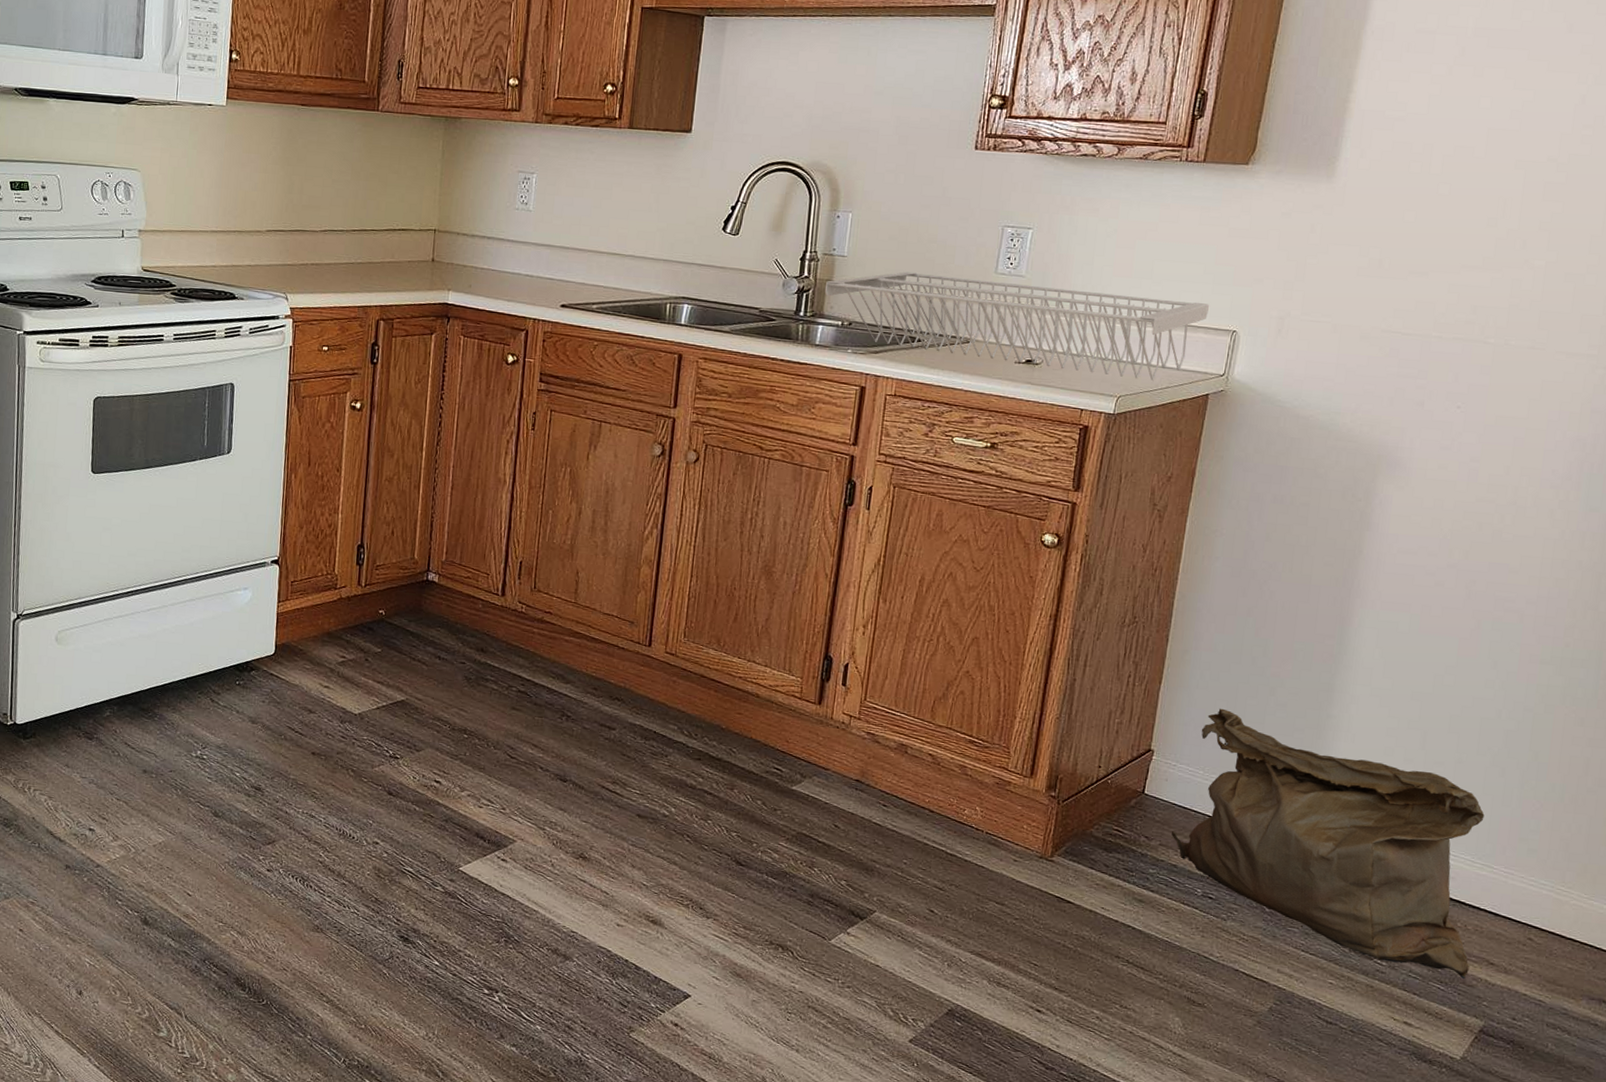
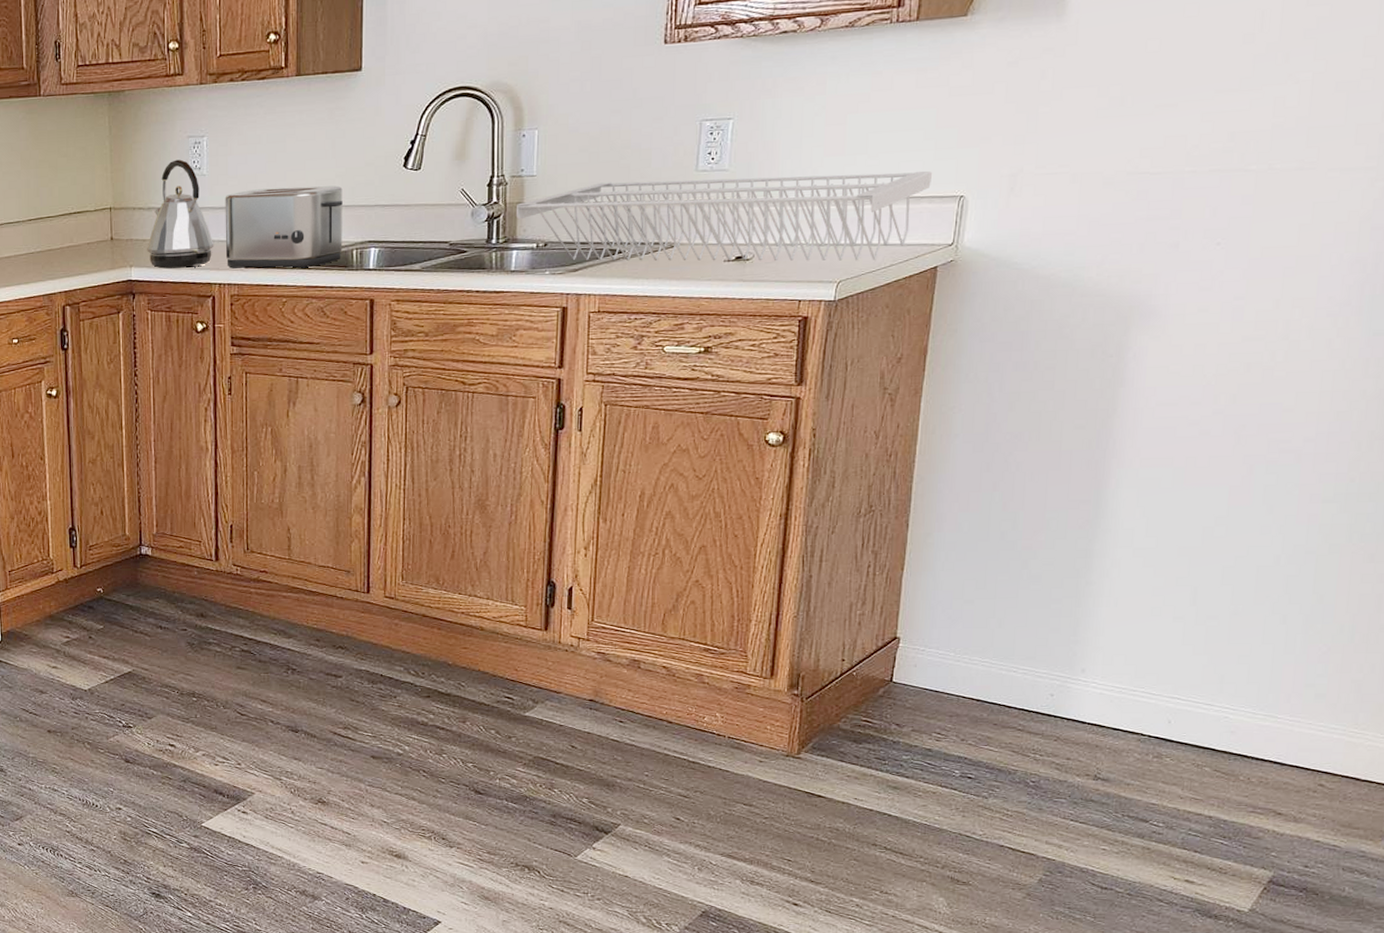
kettle: none [466,192,533,300] -> present [147,159,214,269]
toaster: none [543,231,663,315] -> present [225,185,343,269]
bag: present [1171,708,1485,979] -> none [923,588,1266,831]

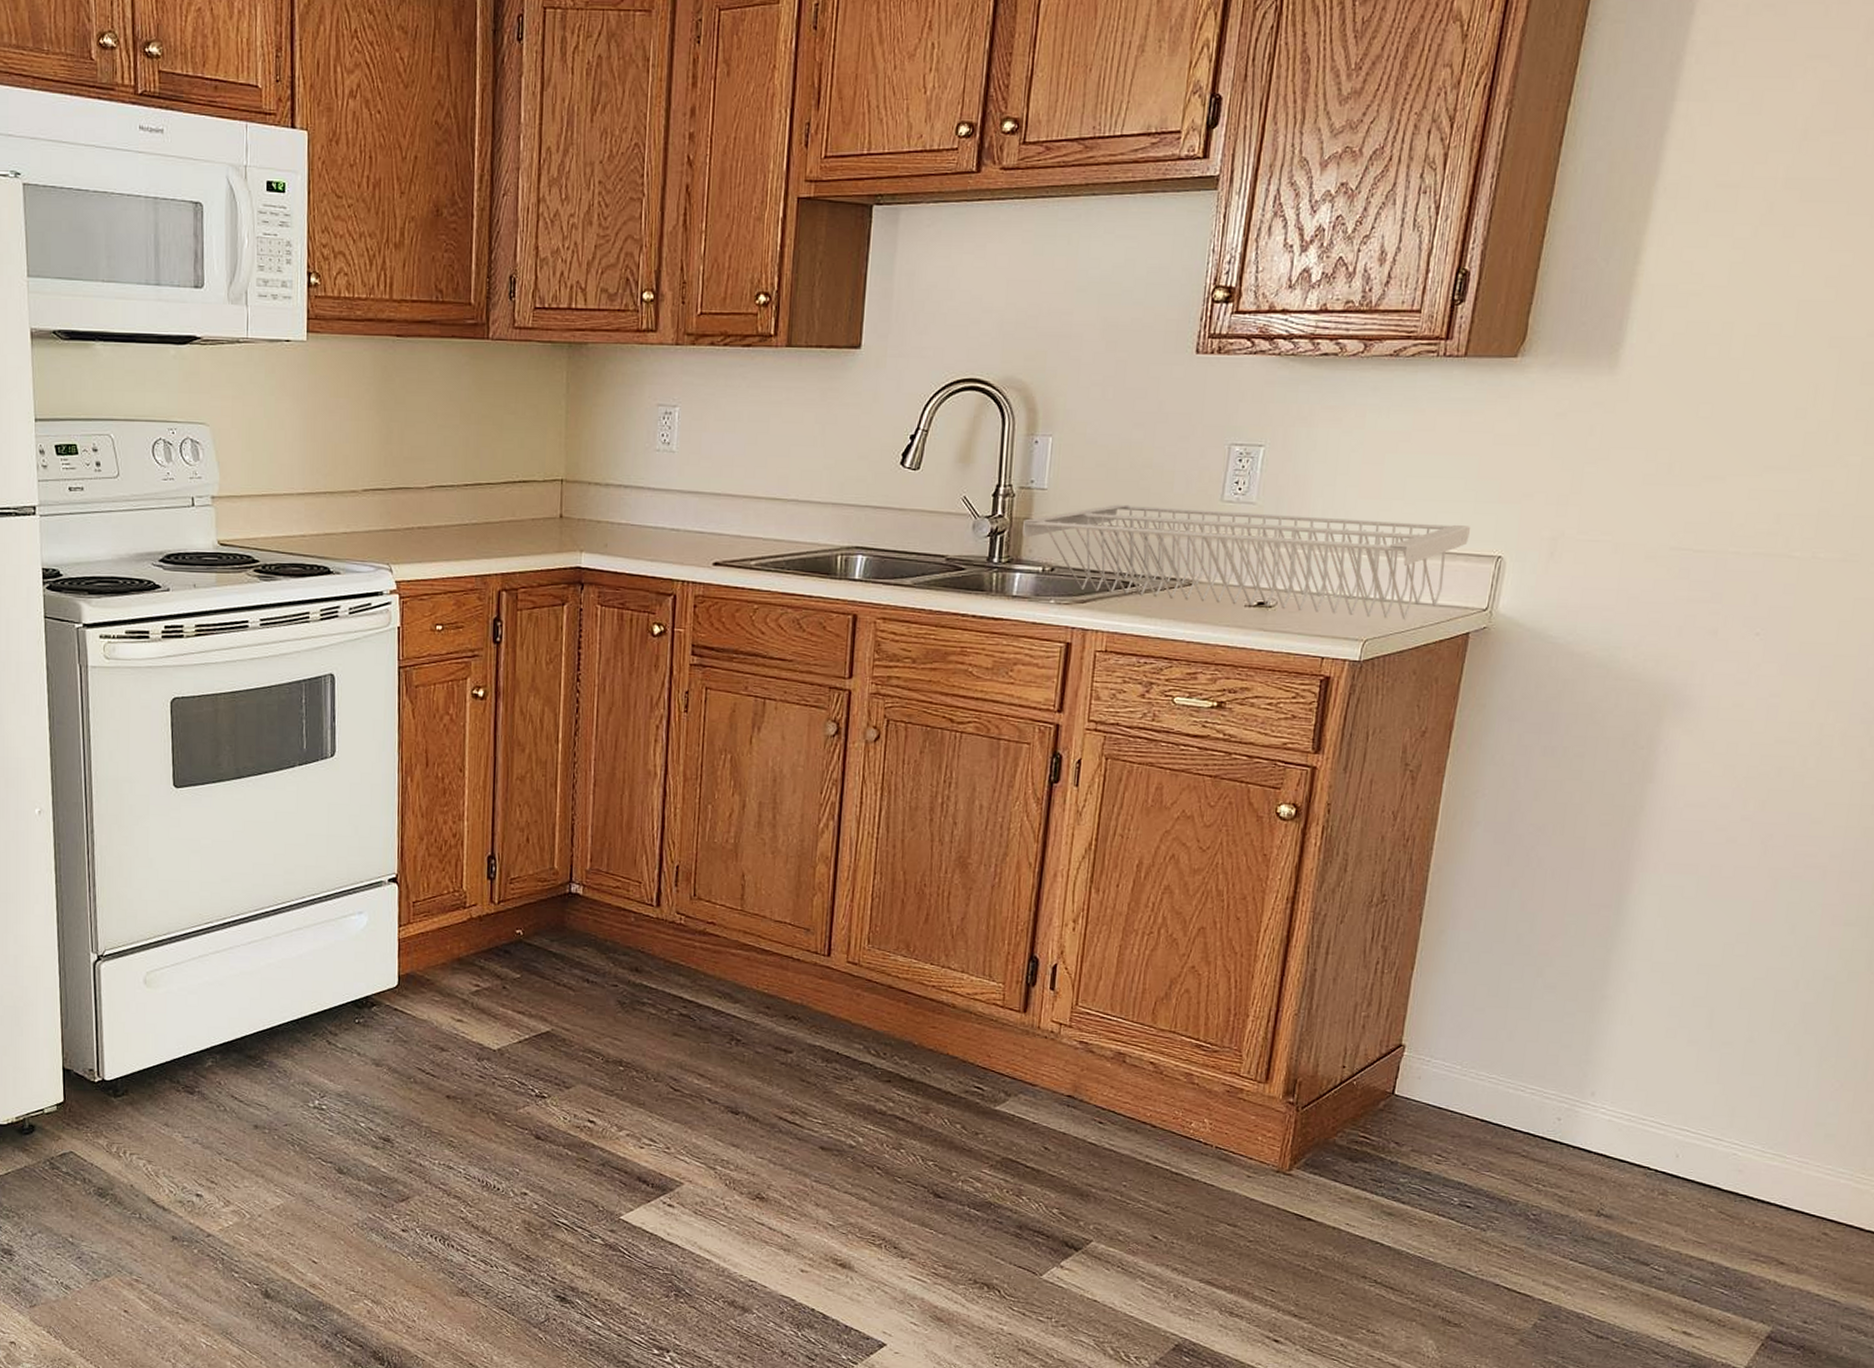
kettle: present [147,159,214,269] -> none [601,430,680,559]
toaster: present [225,185,343,269] -> none [692,474,830,572]

